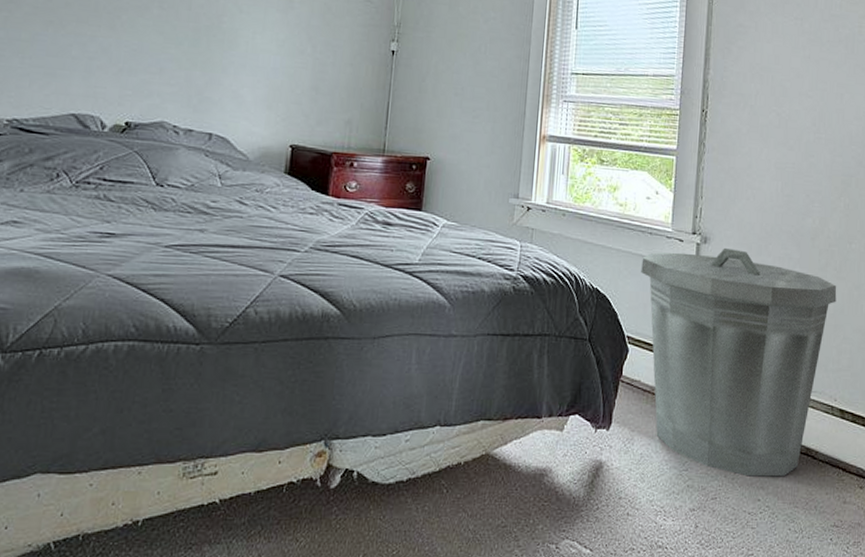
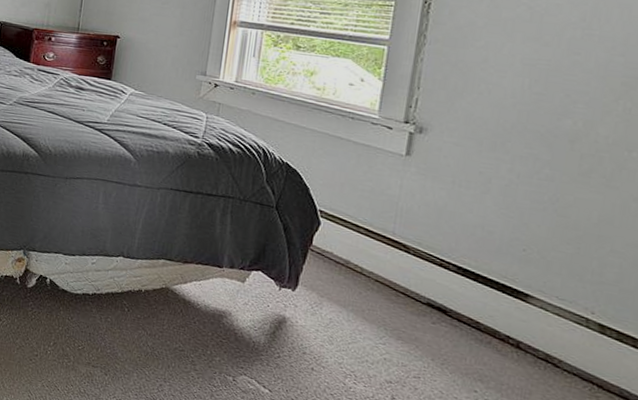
trash can: present [641,247,837,477] -> none [339,136,605,376]

